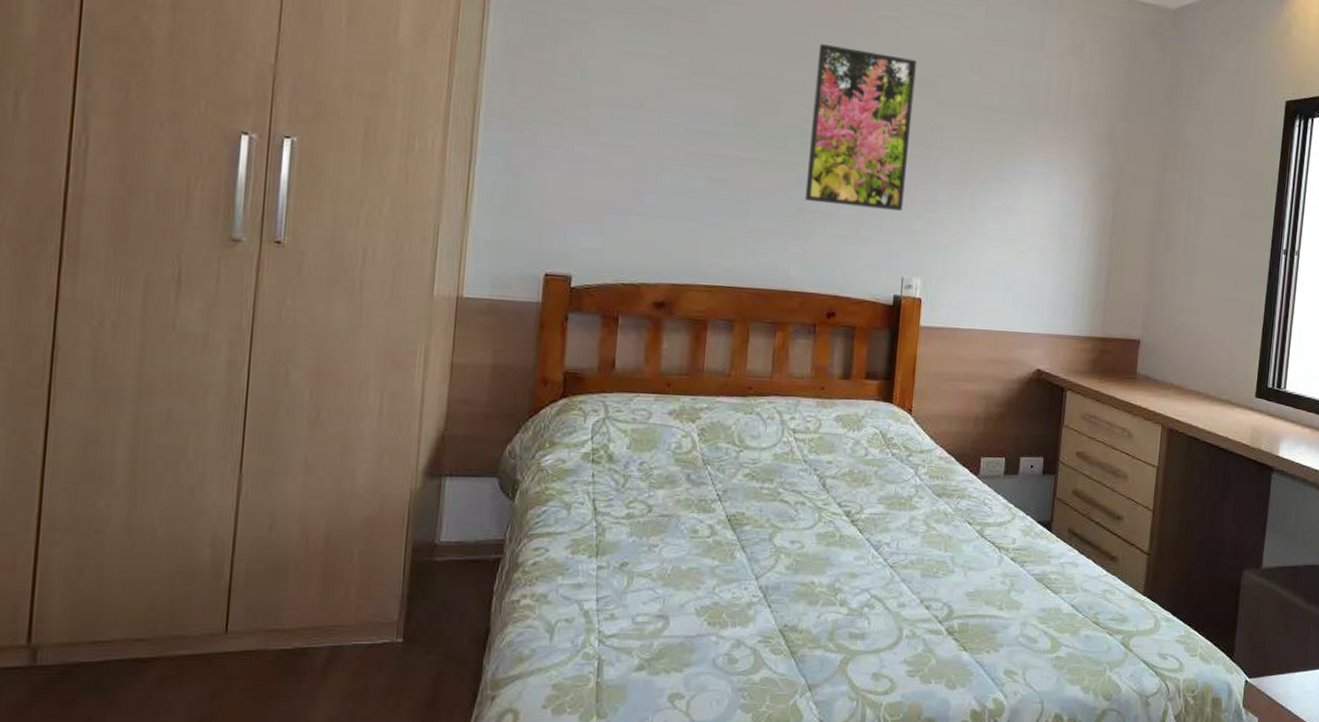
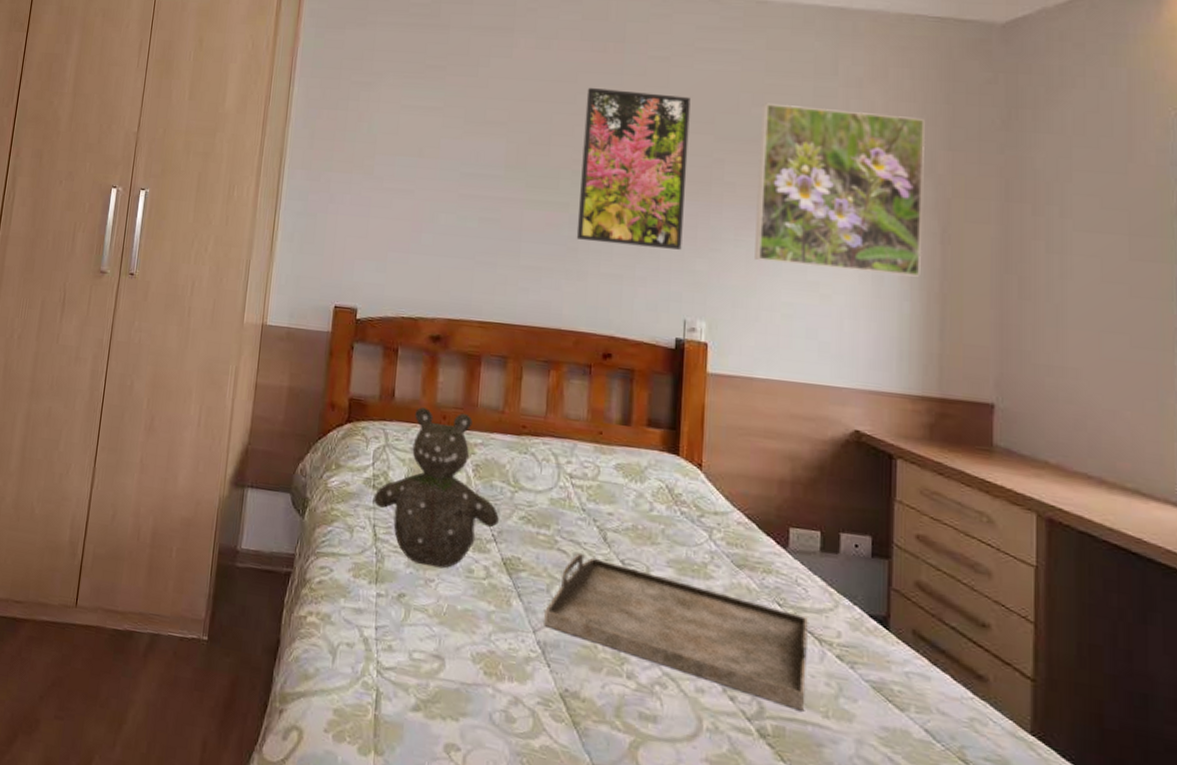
teddy bear: none [592,376,724,533] -> present [373,407,499,569]
serving tray: none [766,502,991,608] -> present [544,553,808,711]
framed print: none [965,70,1109,234] -> present [754,103,925,277]

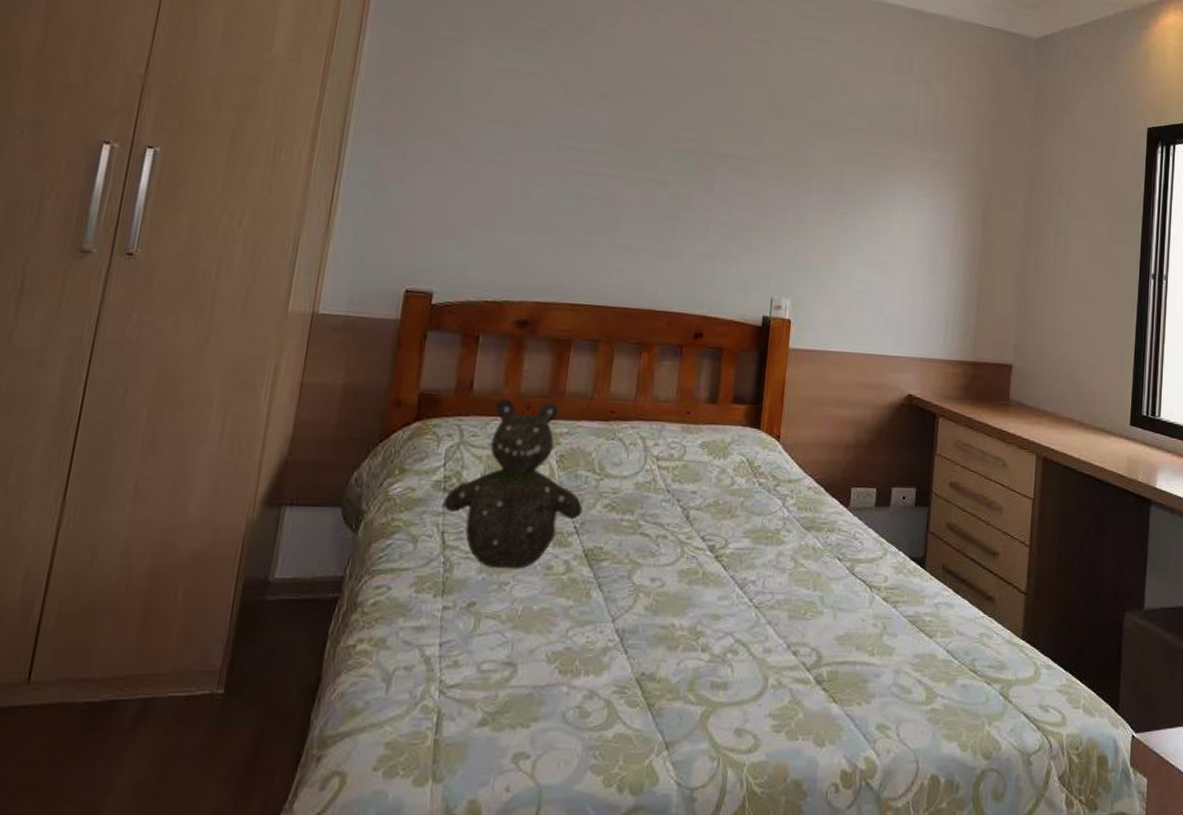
serving tray: present [544,553,808,711] -> none [623,535,862,653]
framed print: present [576,87,691,250] -> none [674,64,788,230]
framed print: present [754,103,925,277] -> none [835,92,976,256]

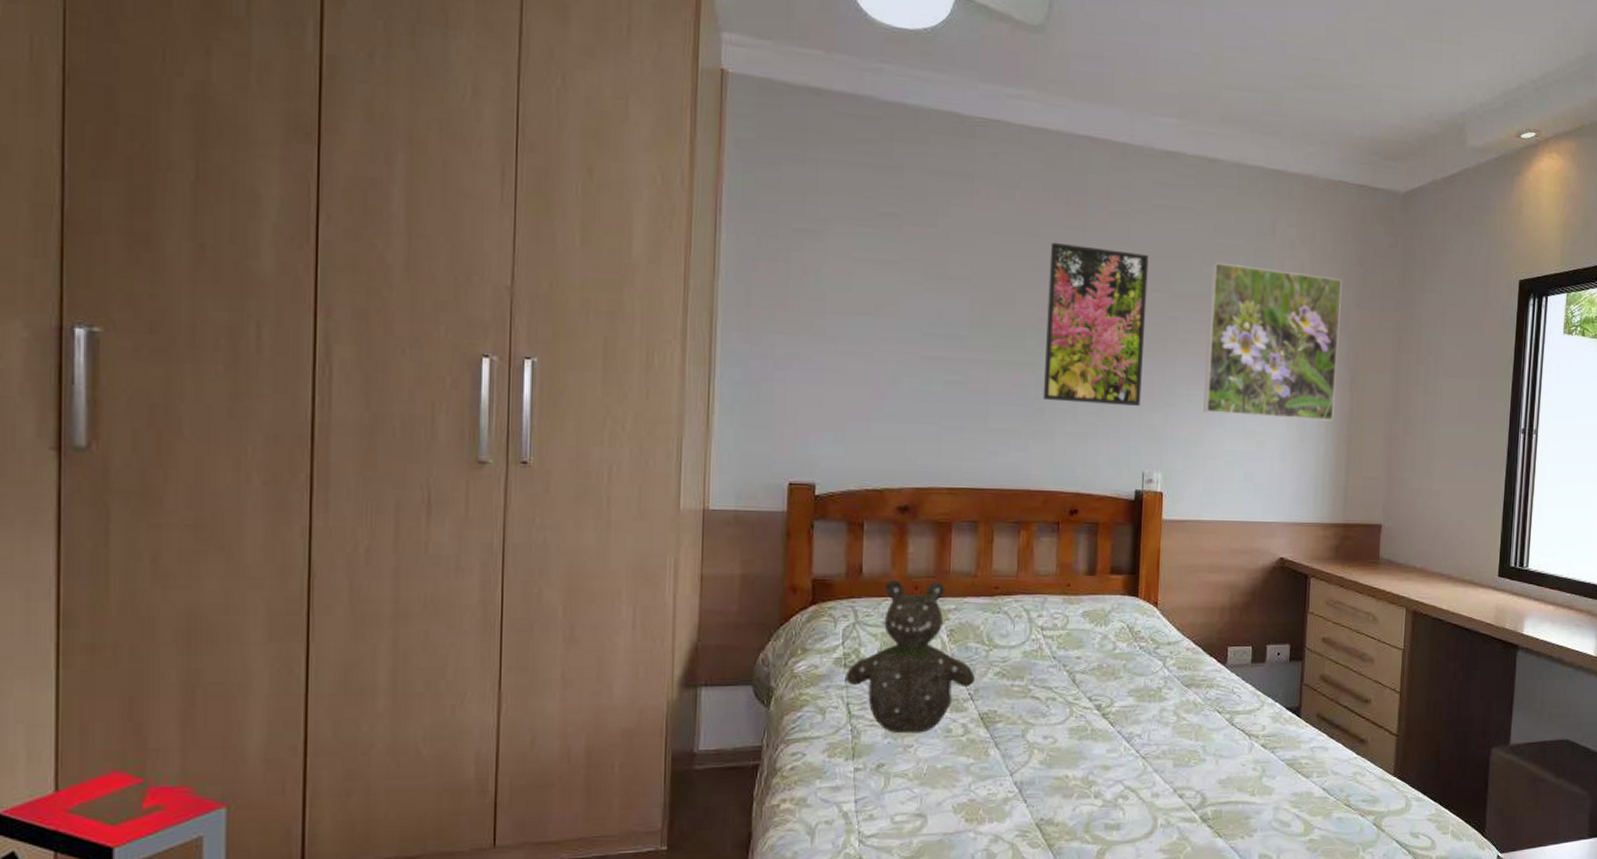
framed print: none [674,64,788,230] -> present [1042,242,1149,406]
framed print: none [835,92,976,256] -> present [1203,262,1342,421]

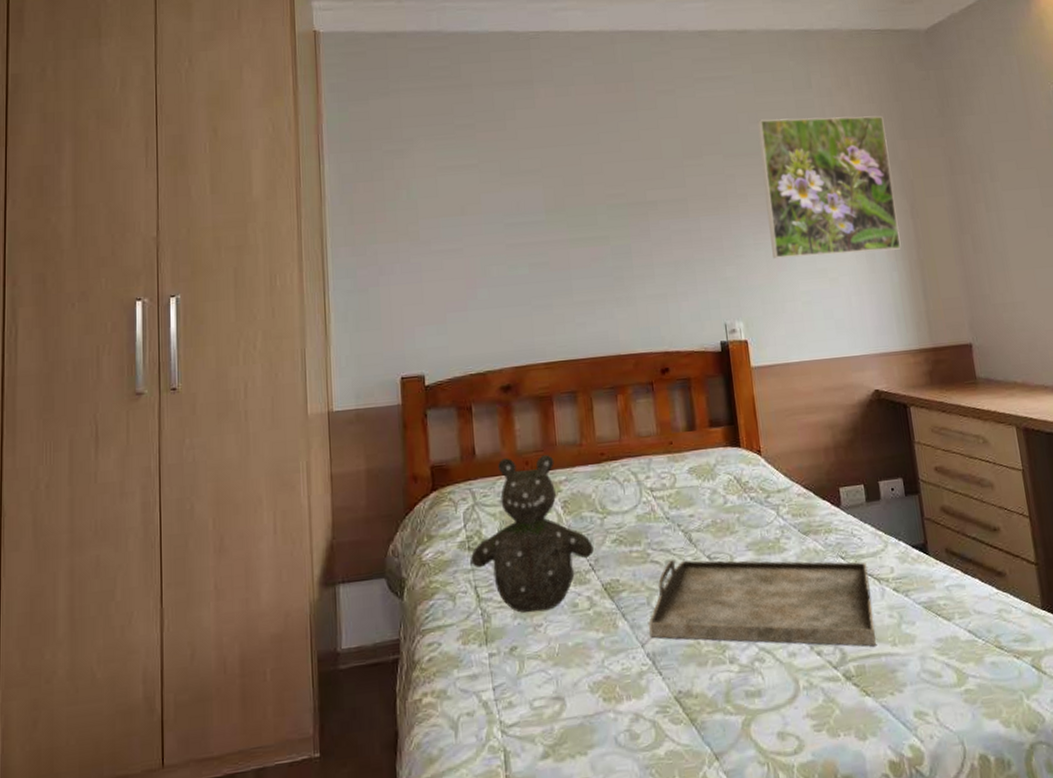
serving tray: none [1020,698,1241,794] -> present [649,560,876,646]
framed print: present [1042,242,1149,406] -> none [608,123,712,268]

